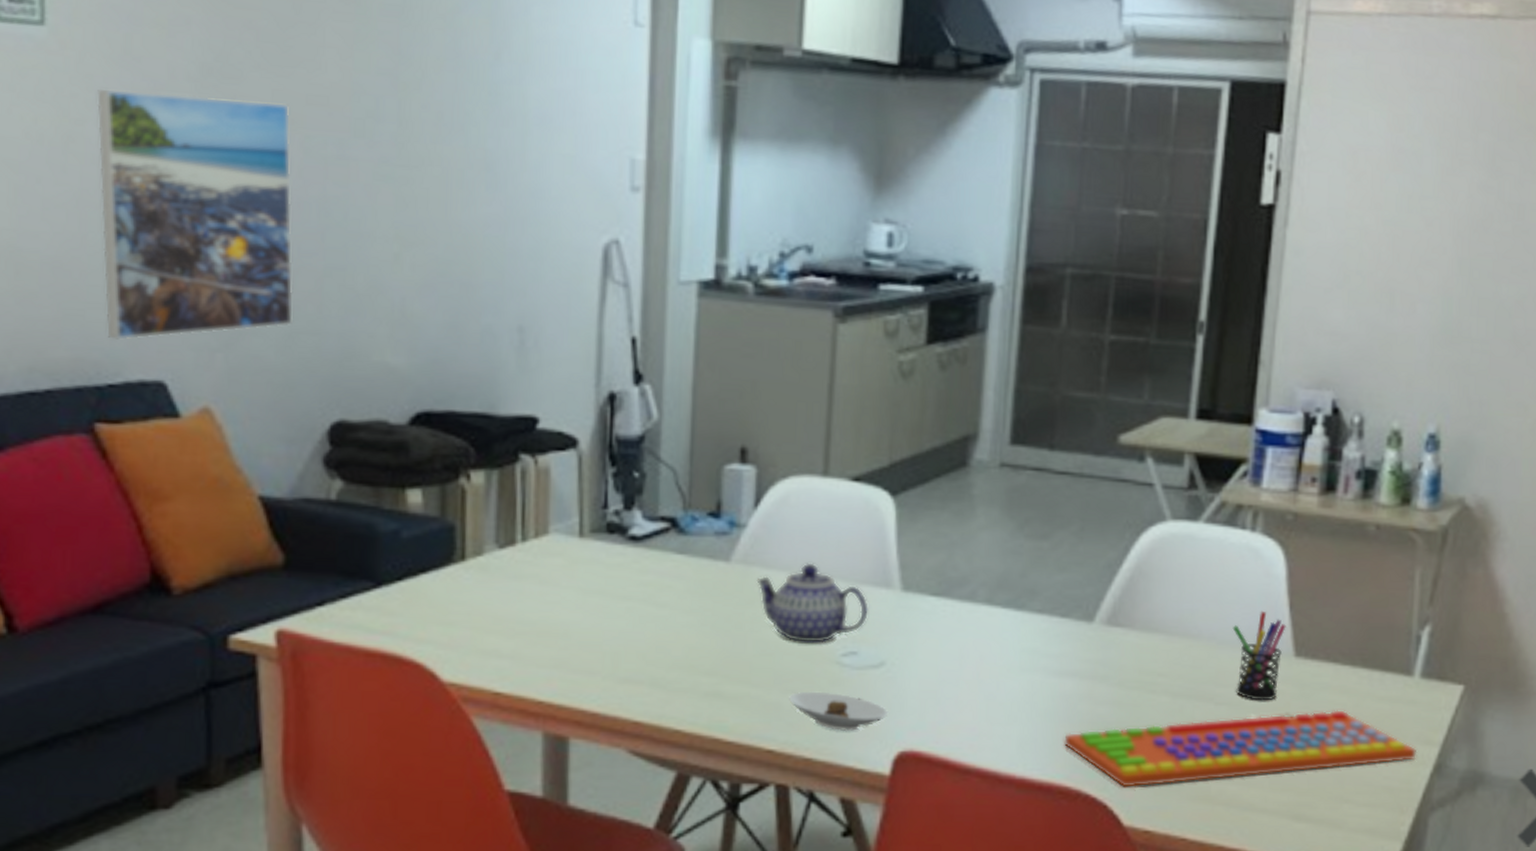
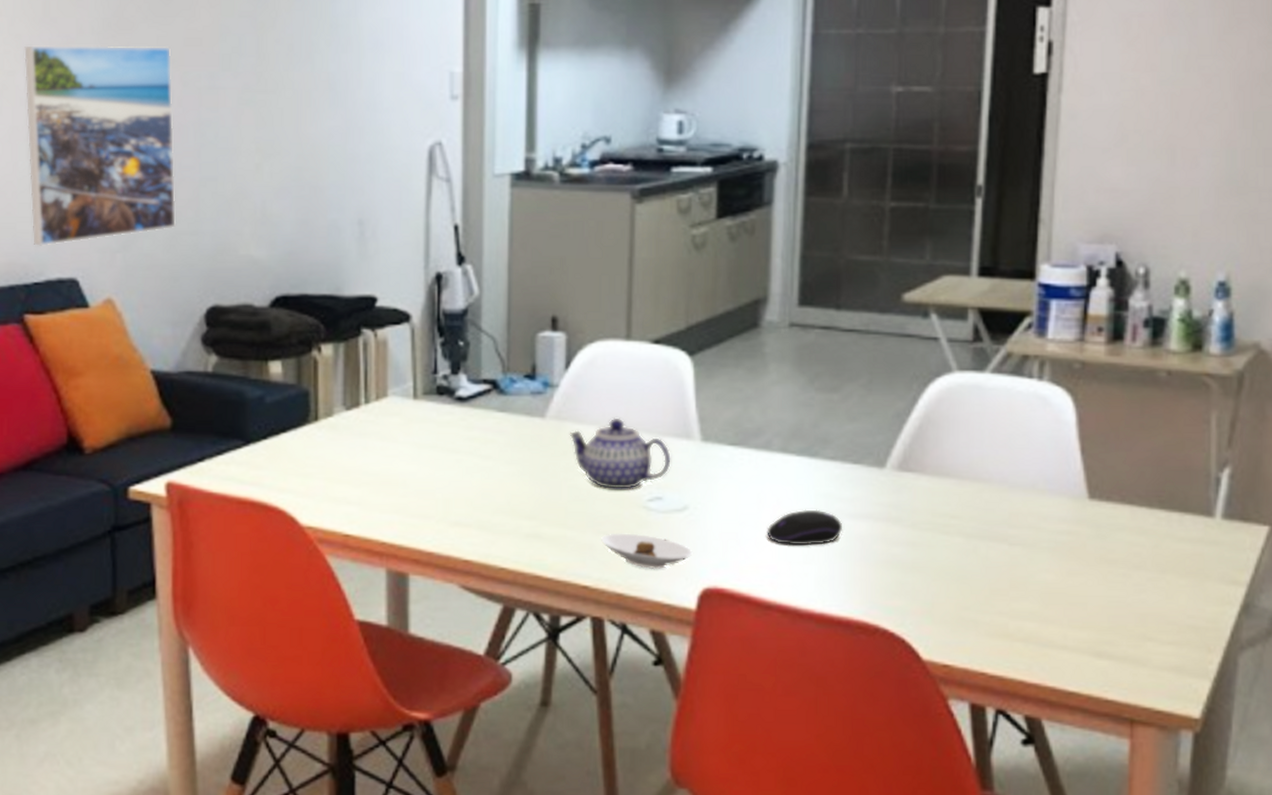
computer mouse: none [968,666,1048,705] -> present [767,509,843,546]
keyboard: present [1063,710,1417,788] -> none [859,550,1223,624]
pen holder: present [1232,611,1286,701] -> none [1023,455,1079,542]

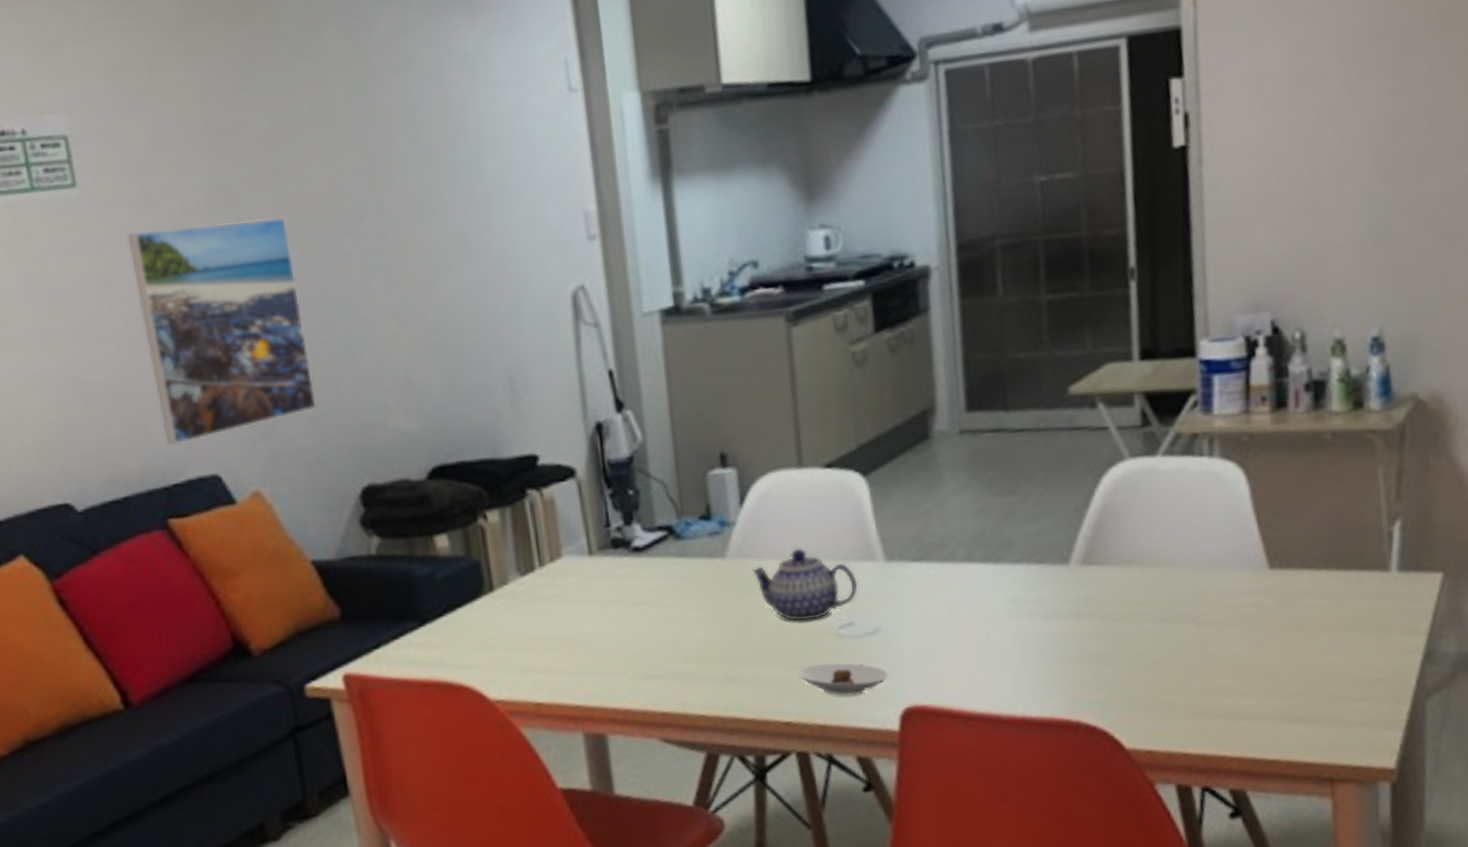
computer mouse: present [767,509,843,546] -> none [960,614,1035,654]

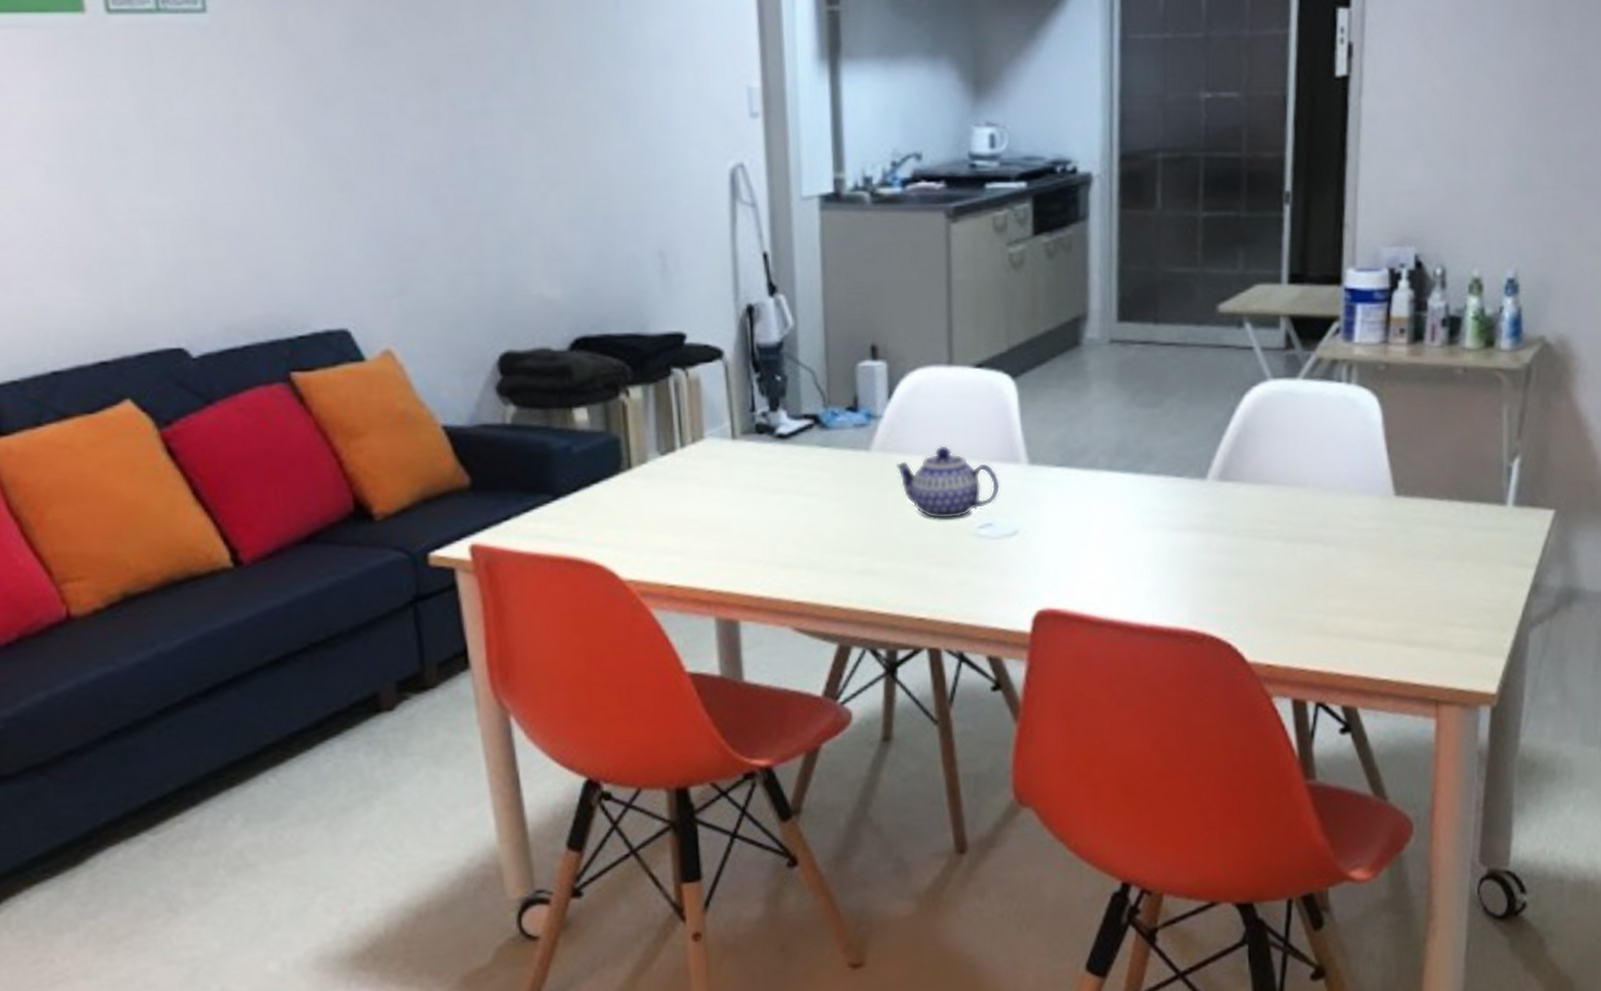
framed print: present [127,217,318,445] -> none [260,65,458,295]
saucer: present [797,662,890,697] -> none [934,562,1025,597]

